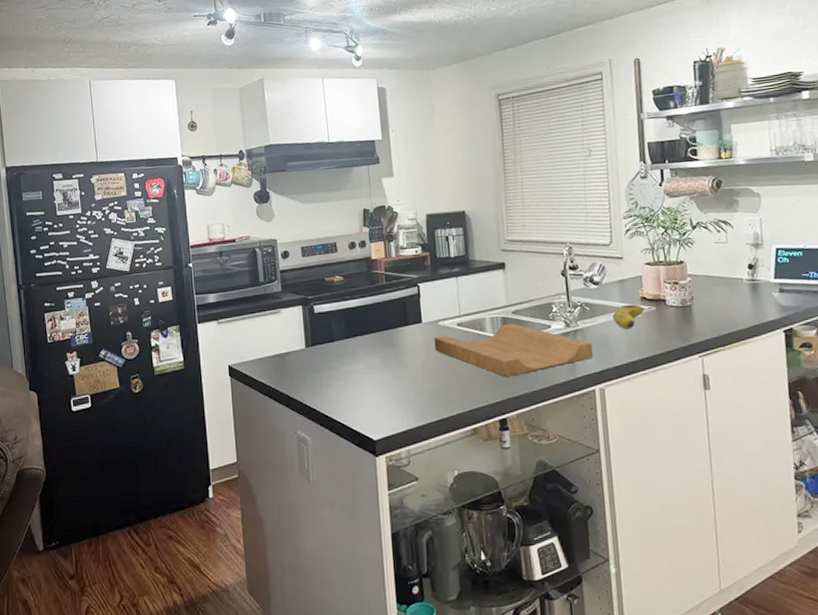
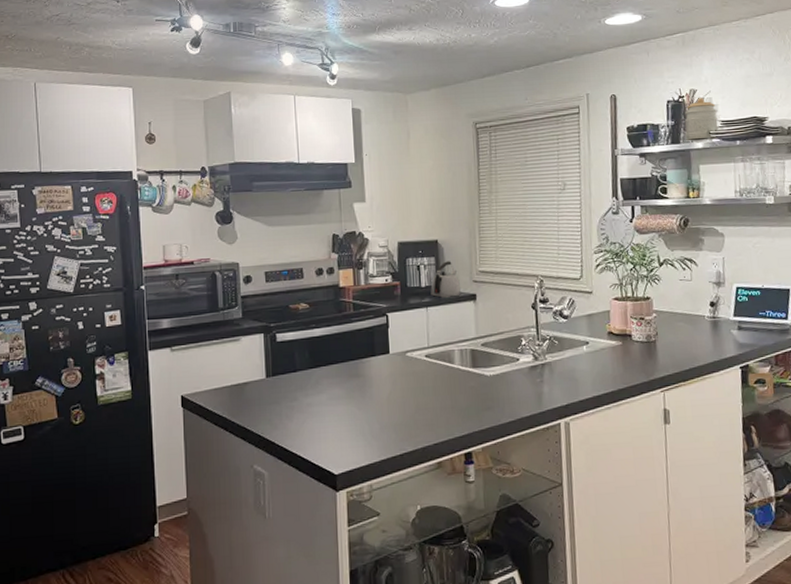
cutting board: present [434,323,594,377] -> none [401,355,560,410]
kettle: none [459,231,490,268] -> present [430,261,461,299]
fruit: present [613,304,652,330] -> none [580,338,619,364]

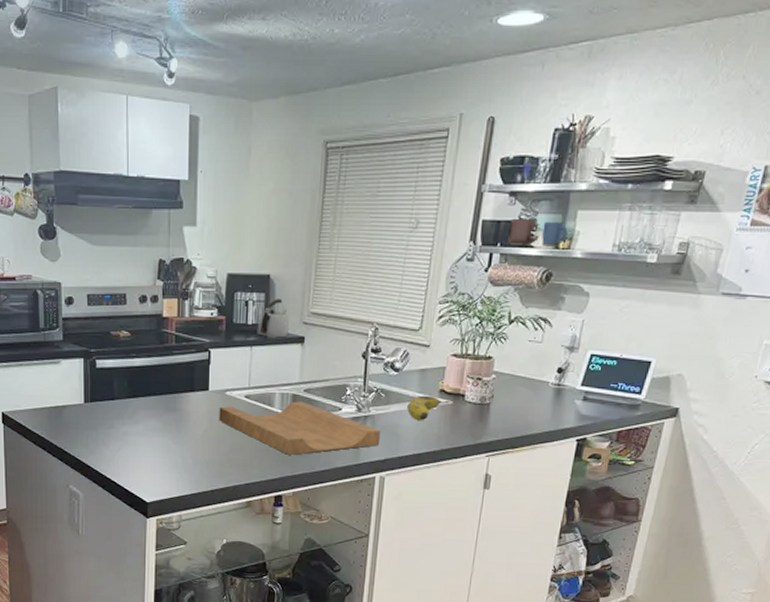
cutting board: none [401,355,560,410] -> present [219,401,381,455]
fruit: none [580,338,619,364] -> present [407,395,450,421]
mug: none [644,174,672,199] -> present [508,218,539,246]
mug: none [673,176,695,197] -> present [541,223,568,247]
jar: present [684,98,719,141] -> none [568,127,614,181]

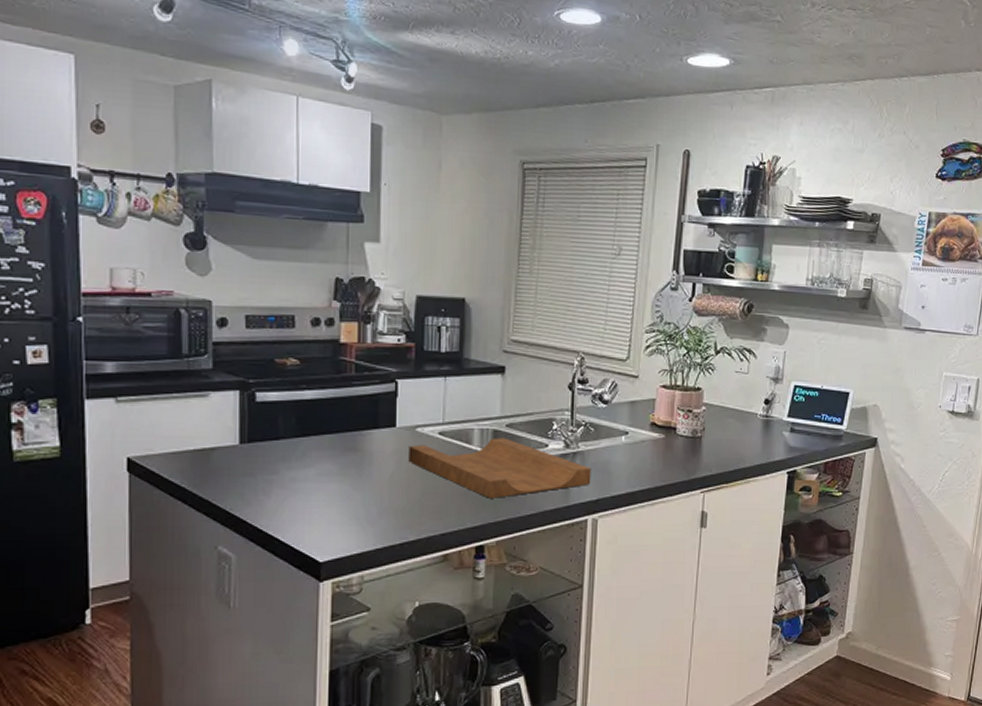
kettle: present [257,299,289,339] -> none [451,324,487,369]
fruit: present [407,395,450,421] -> none [618,429,661,457]
mug: present [508,218,539,246] -> none [710,249,739,277]
mug: present [541,223,568,247] -> none [741,255,765,279]

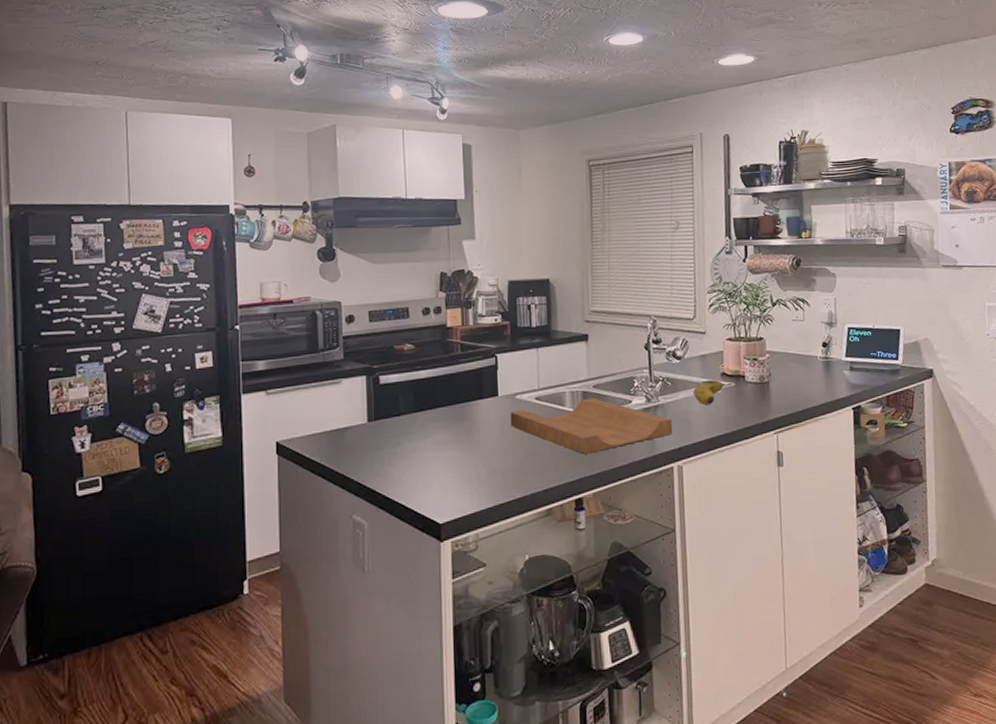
fruit: none [618,429,661,457] -> present [693,379,732,406]
mug: none [710,249,739,277] -> present [757,214,784,238]
mug: none [741,255,765,279] -> present [785,216,807,237]
jar: none [762,167,800,218] -> present [796,139,830,182]

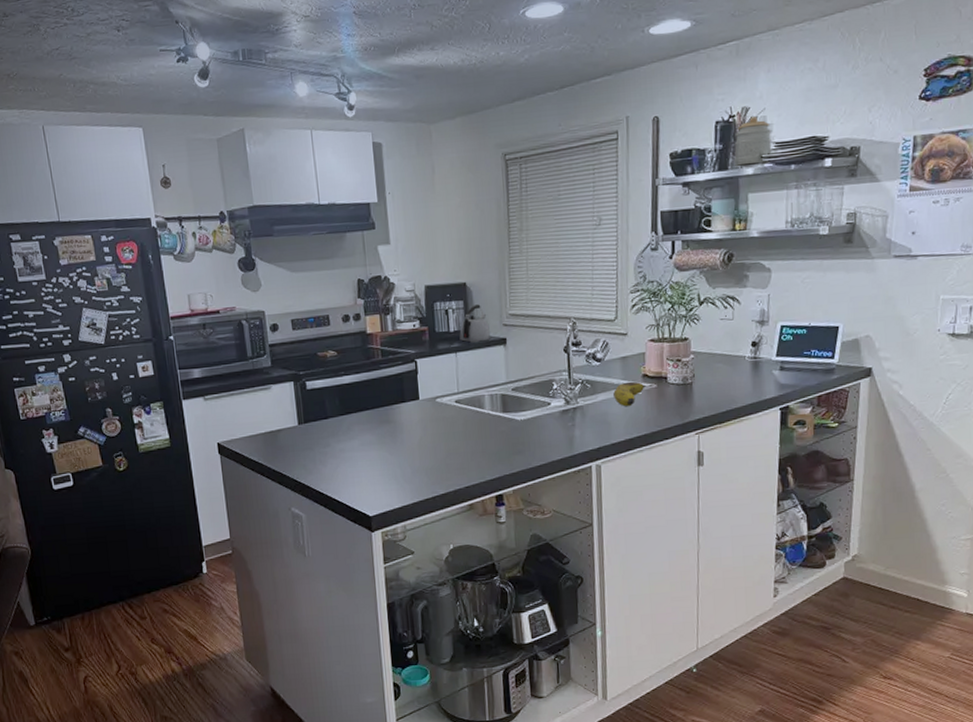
cutting board: present [510,397,673,454] -> none [431,400,592,454]
kettle: none [541,300,572,339] -> present [459,304,490,344]
mug: present [757,214,784,238] -> none [687,205,716,233]
mug: present [785,216,807,237] -> none [718,206,742,230]

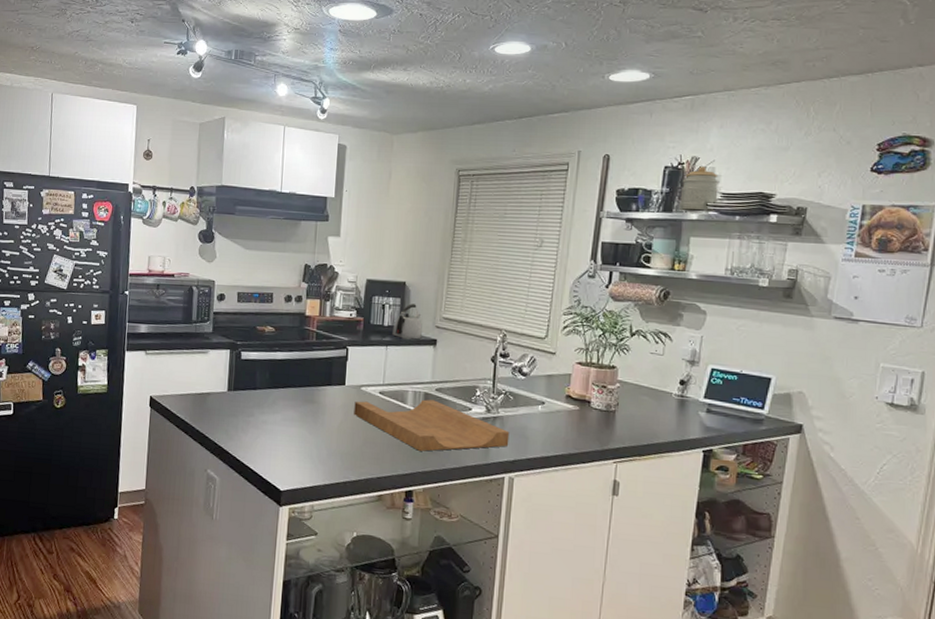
cutting board: none [431,400,592,454] -> present [354,399,510,451]
fruit: present [613,381,653,407] -> none [535,399,576,425]

